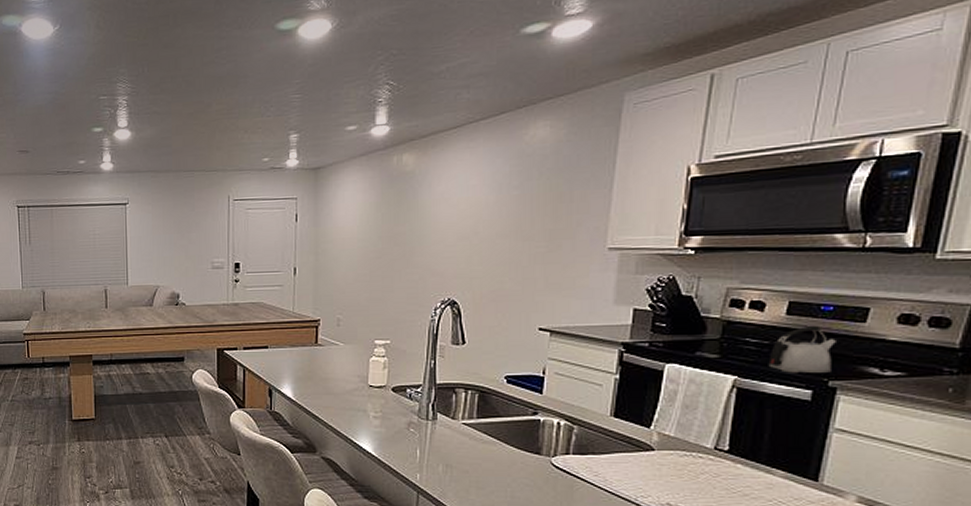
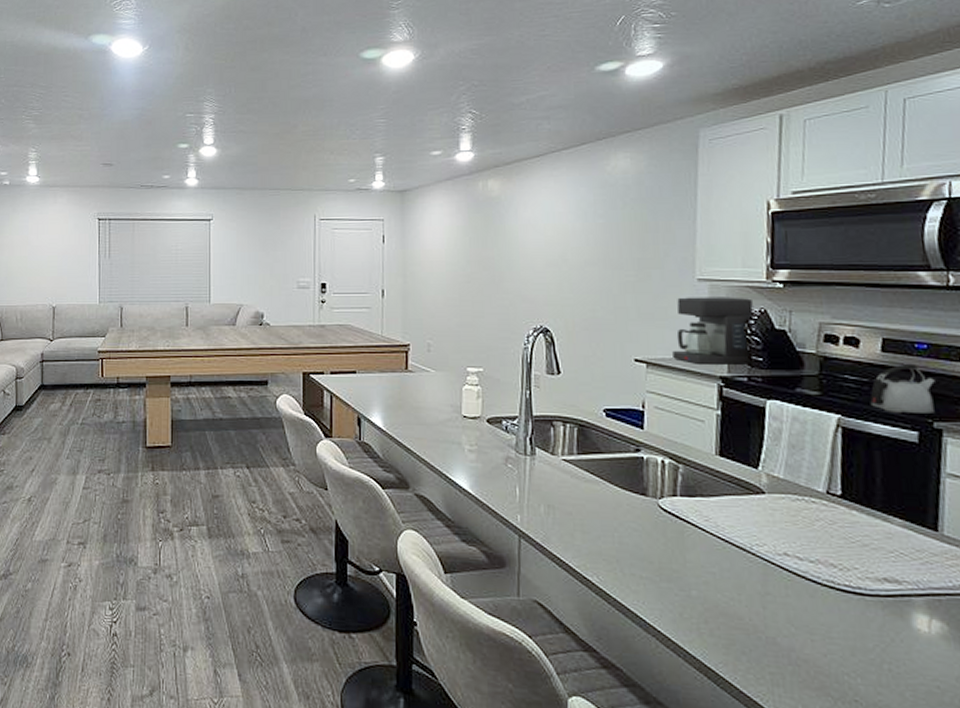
coffee maker: none [577,265,662,333] -> present [672,297,754,366]

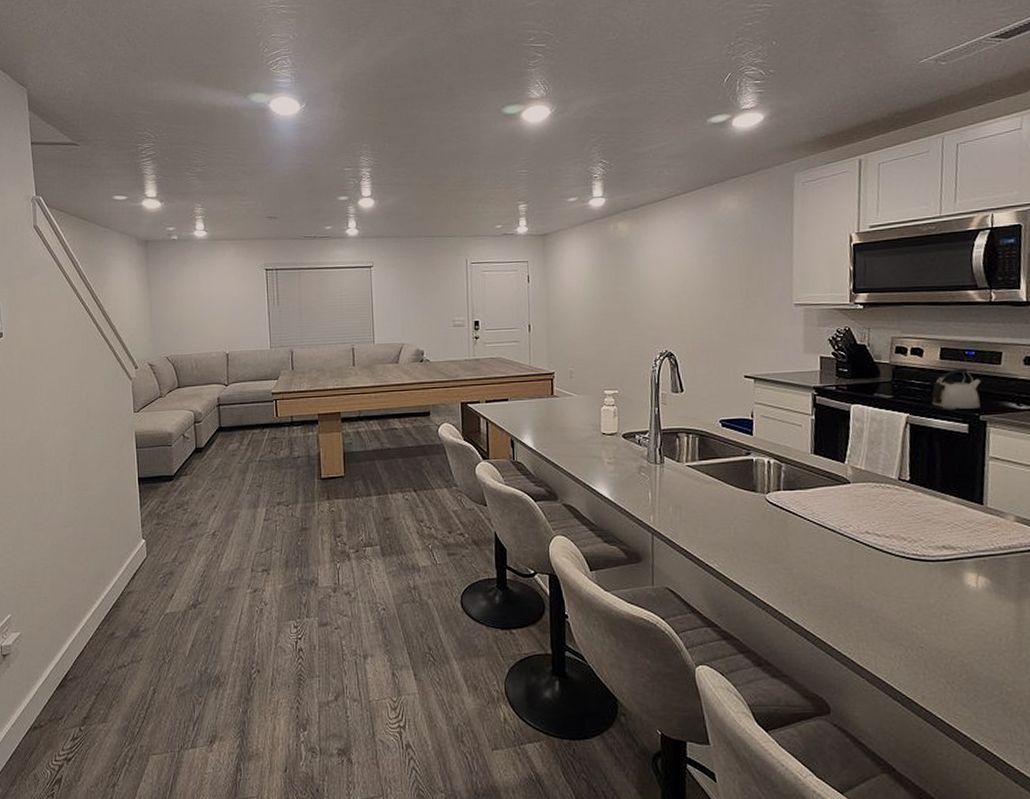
coffee maker: present [672,297,754,366] -> none [775,318,841,379]

